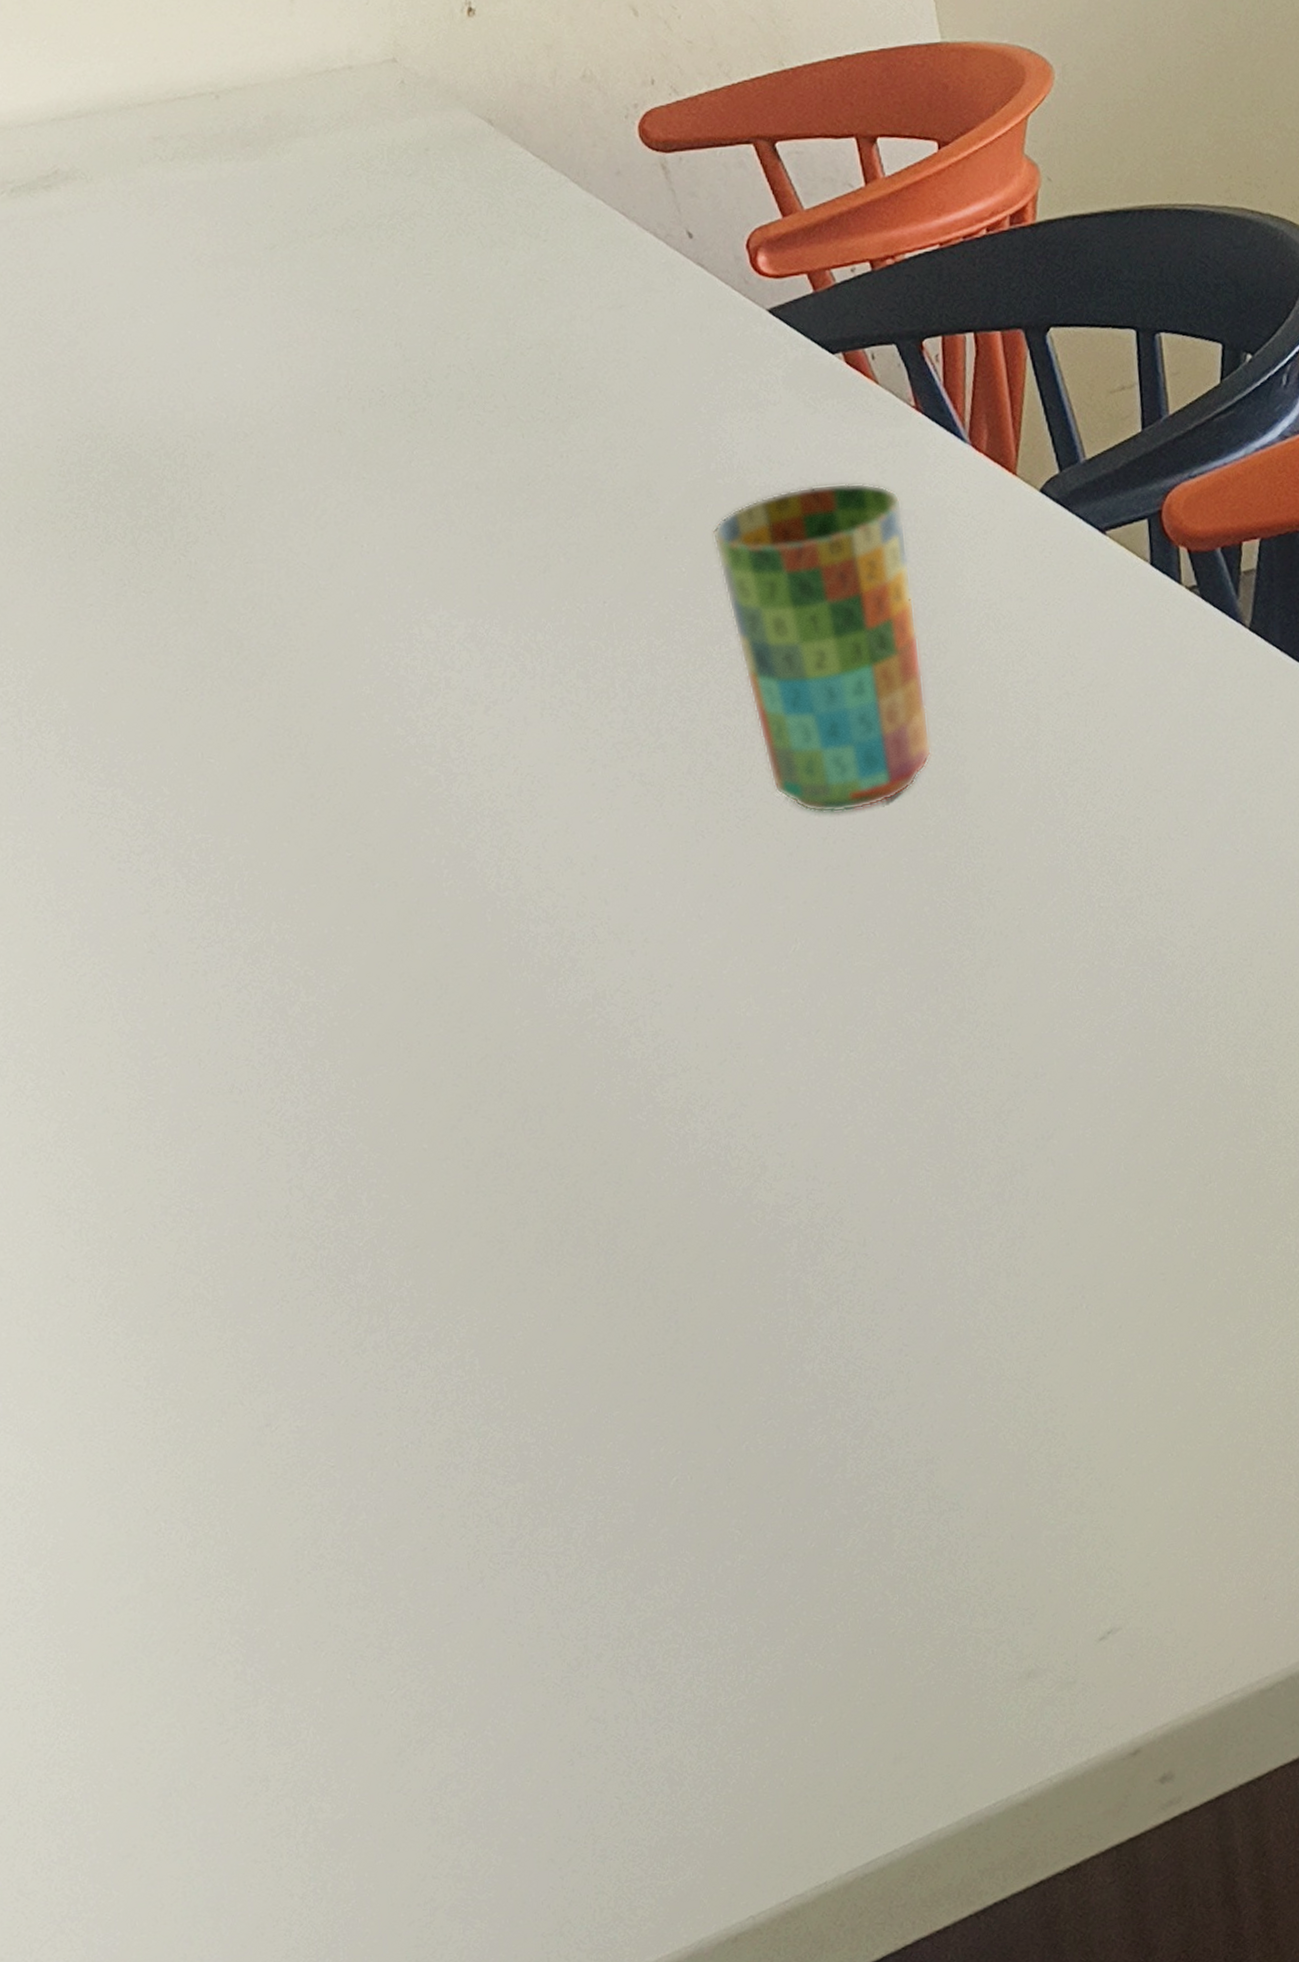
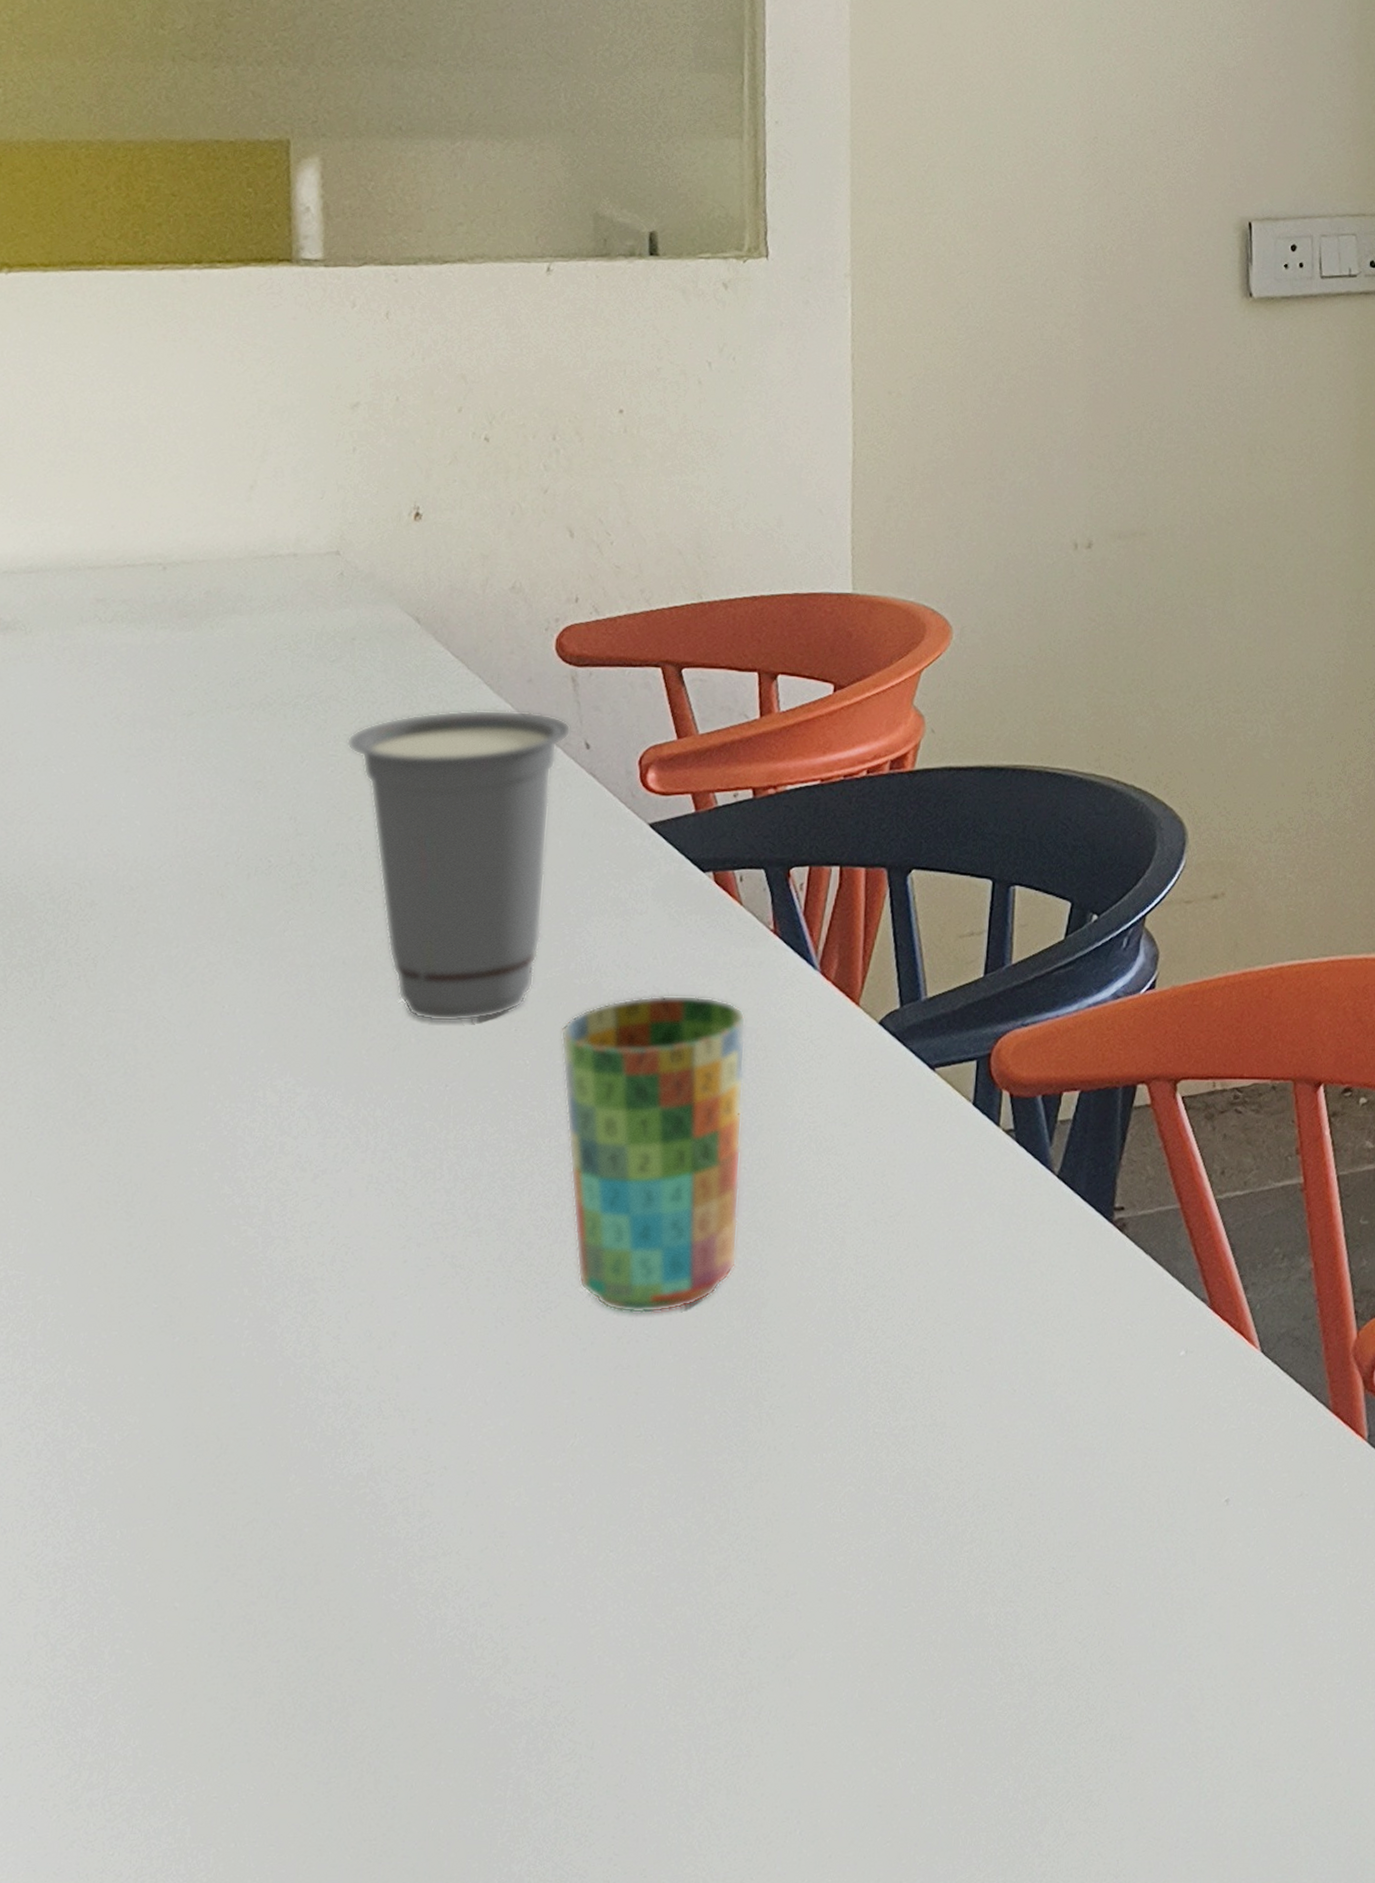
cup: none [438,205,676,539] -> present [346,709,571,1022]

